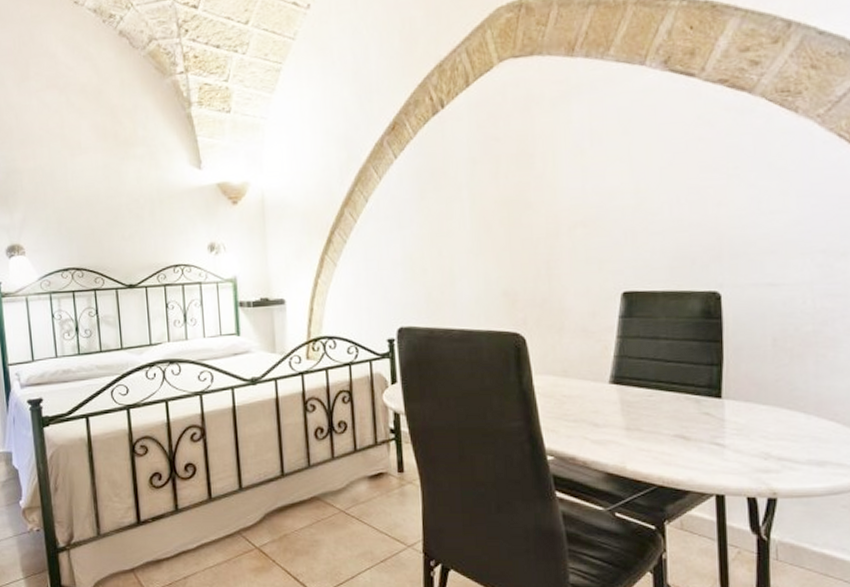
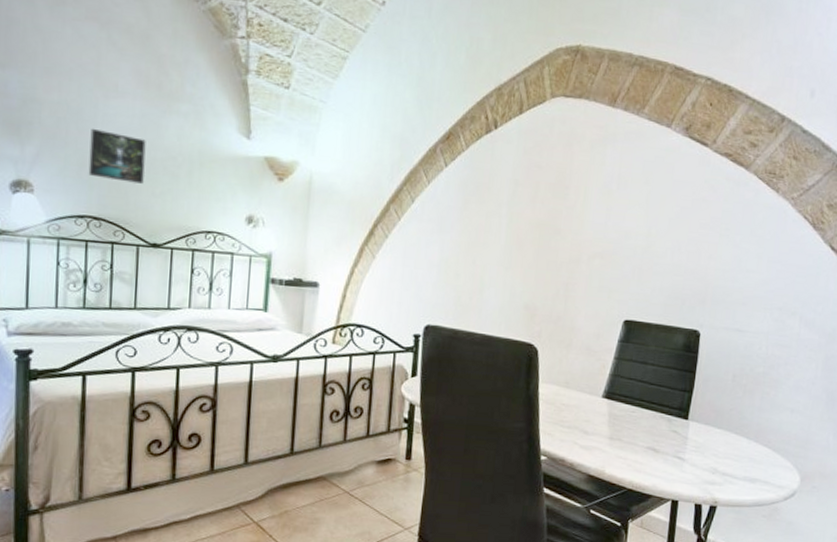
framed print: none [64,186,114,231] -> present [88,128,146,184]

